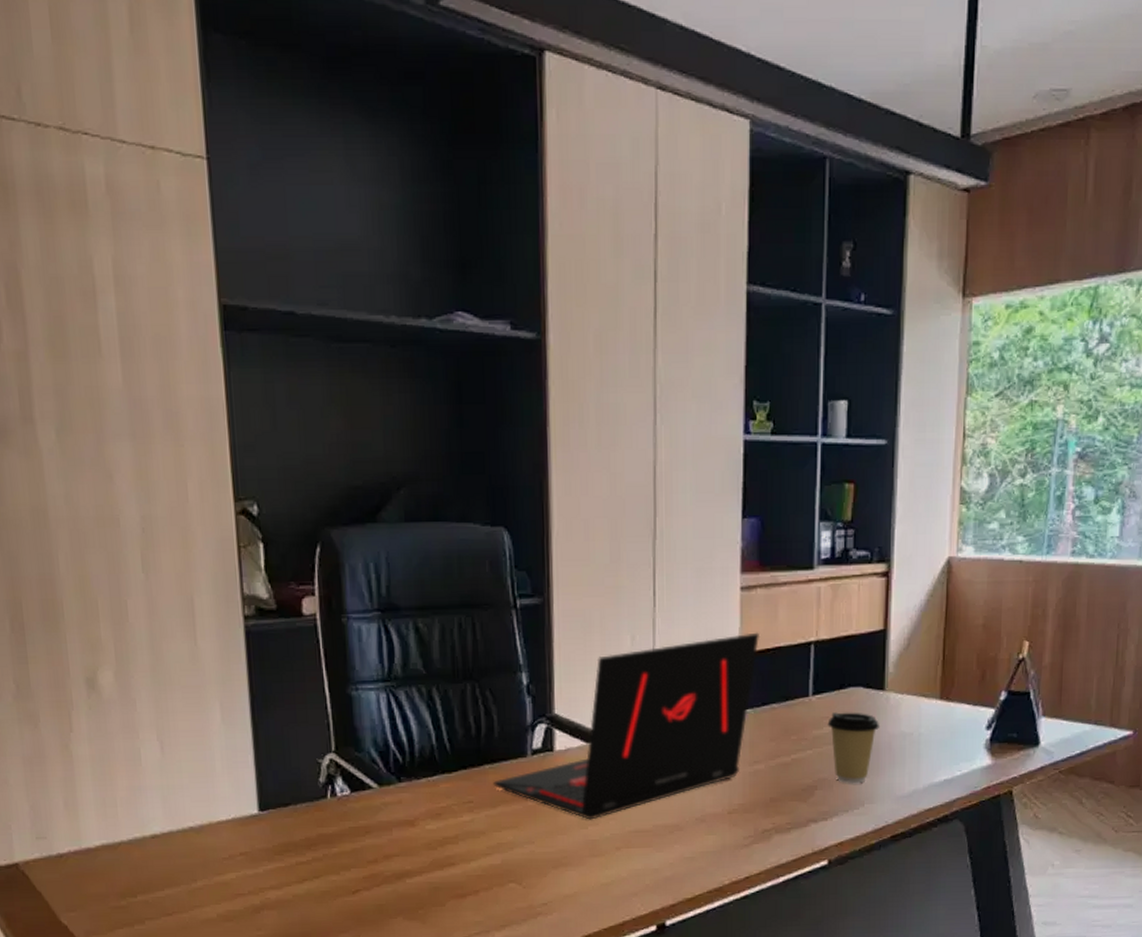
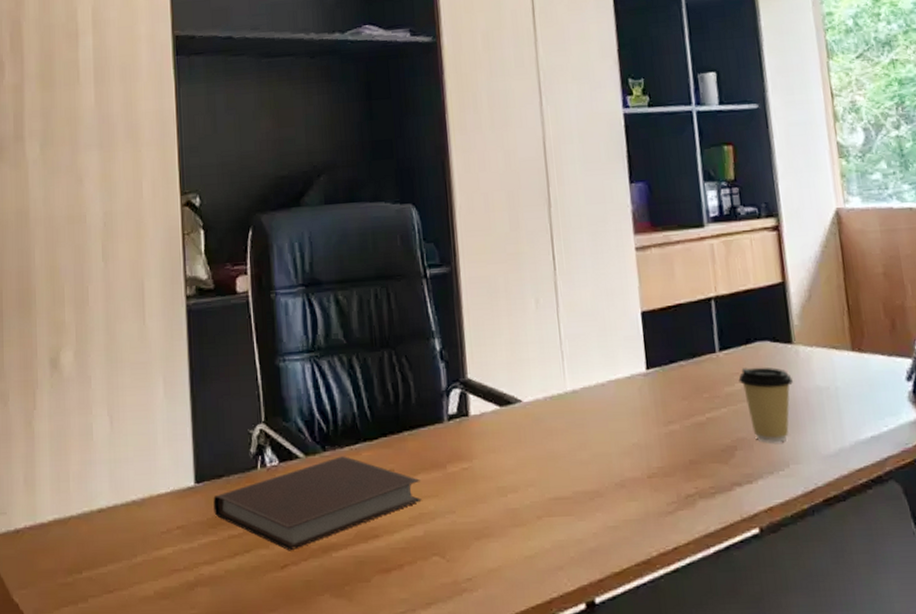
notebook: none [279,787,500,877] -> present [213,456,422,551]
laptop: present [493,632,761,820] -> none [412,290,660,487]

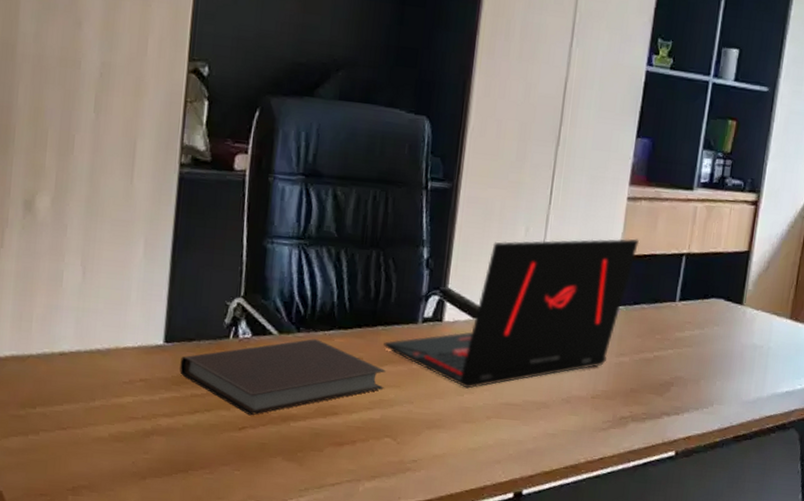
laptop: none [412,290,660,487] -> present [383,238,640,389]
coffee cup: present [738,367,794,443] -> none [689,319,736,386]

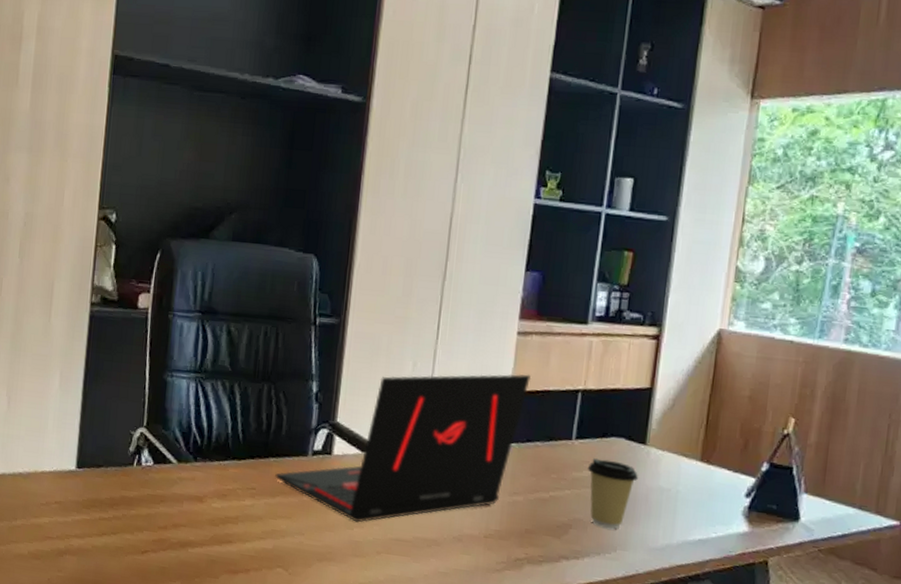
notebook: present [179,339,386,416] -> none [89,468,278,540]
coffee cup: none [689,319,736,386] -> present [587,458,639,530]

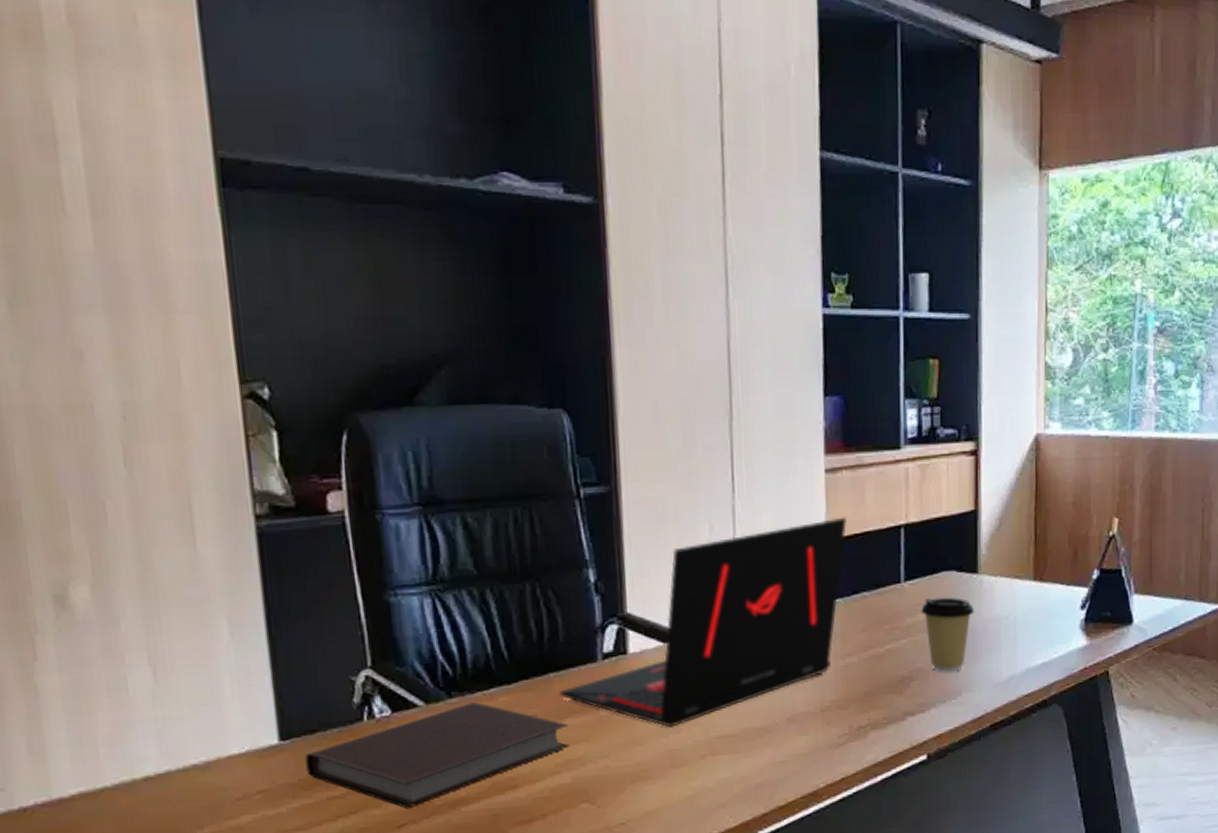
notebook: none [89,468,278,540] -> present [305,702,570,809]

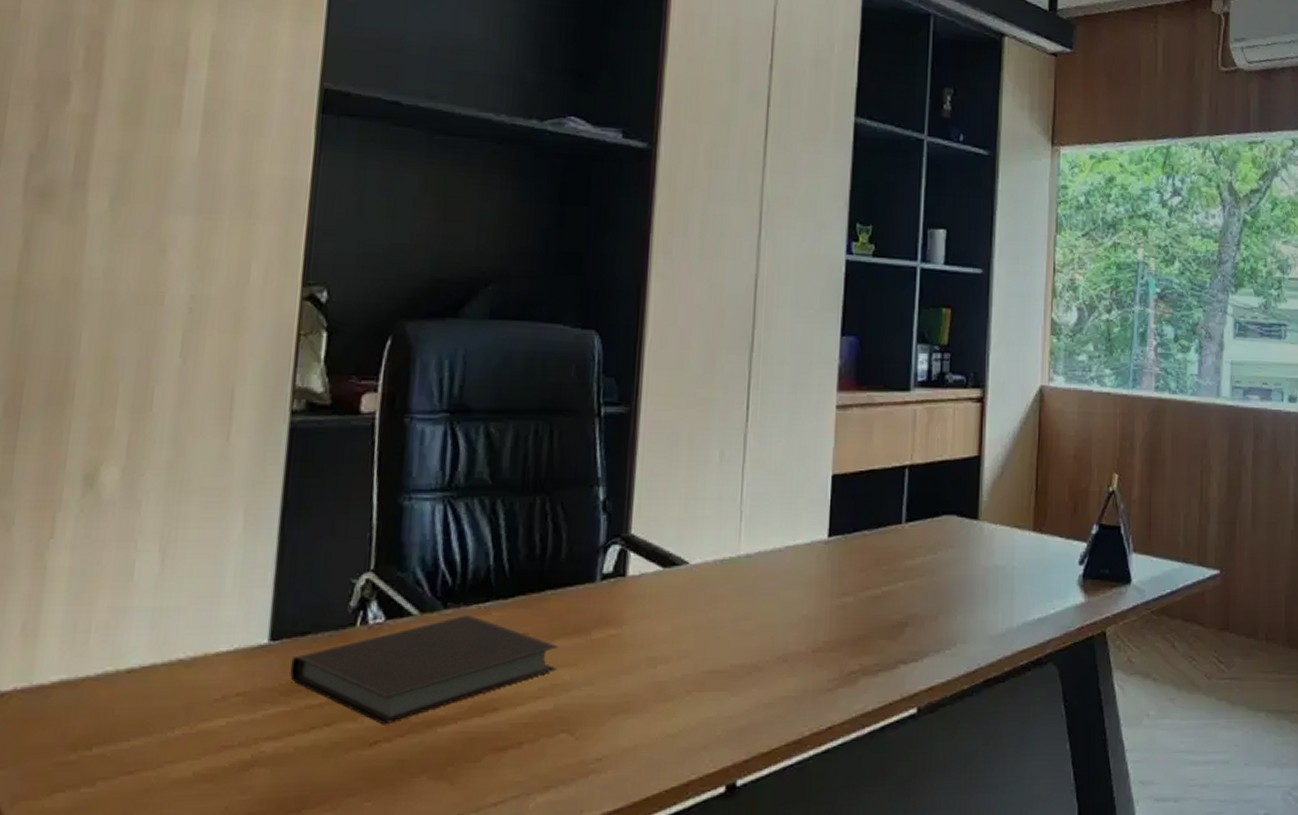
laptop: present [559,517,848,728] -> none [554,453,855,658]
coffee cup: present [921,597,975,673] -> none [920,542,974,621]

